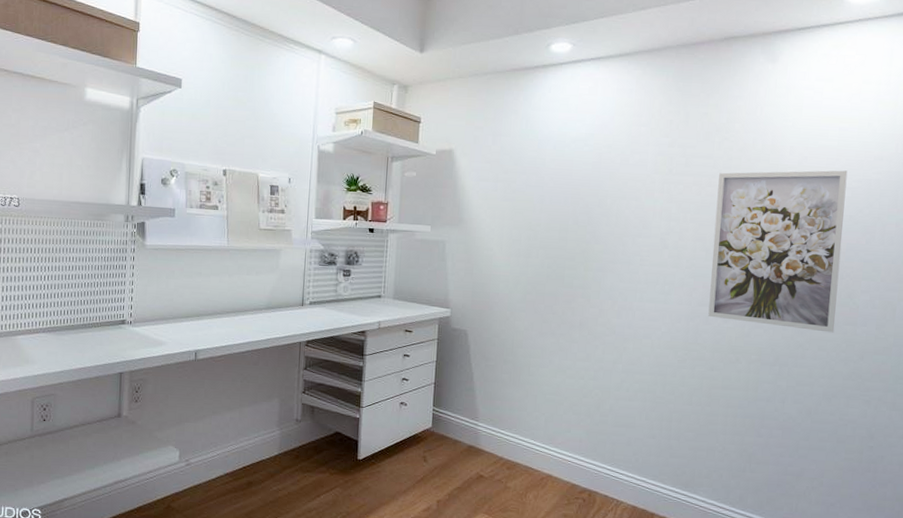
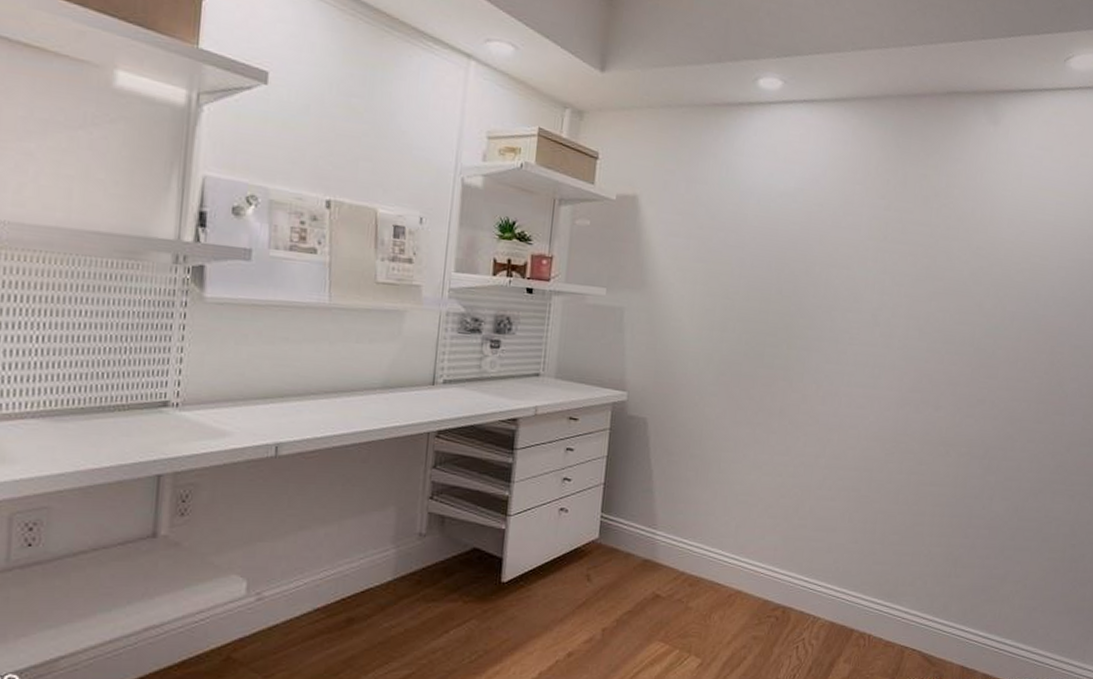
wall art: present [708,170,848,333] -> none [919,243,1063,423]

